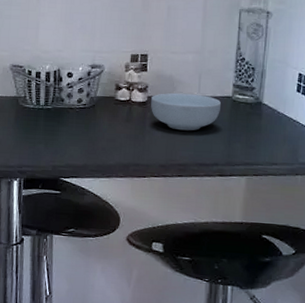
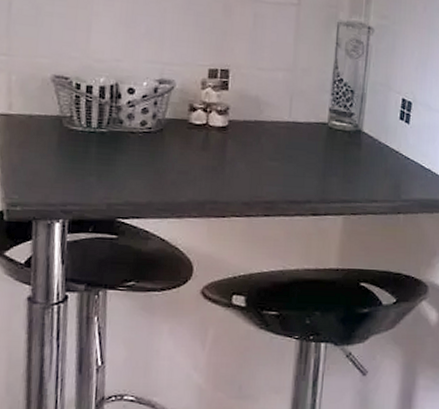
cereal bowl: present [151,92,222,131] -> none [232,116,316,162]

